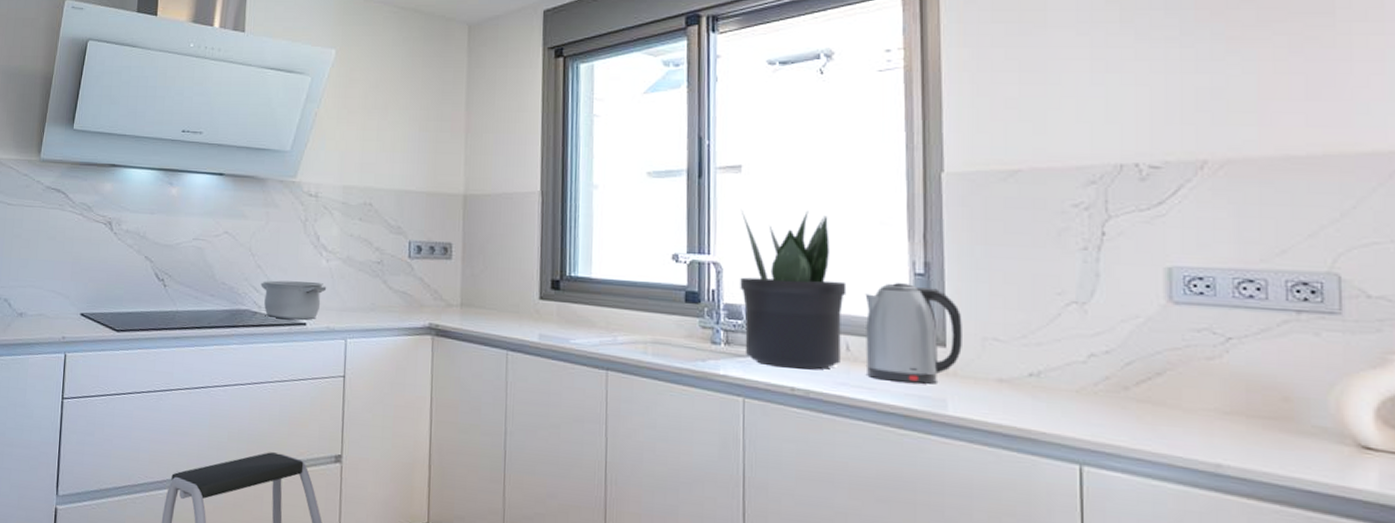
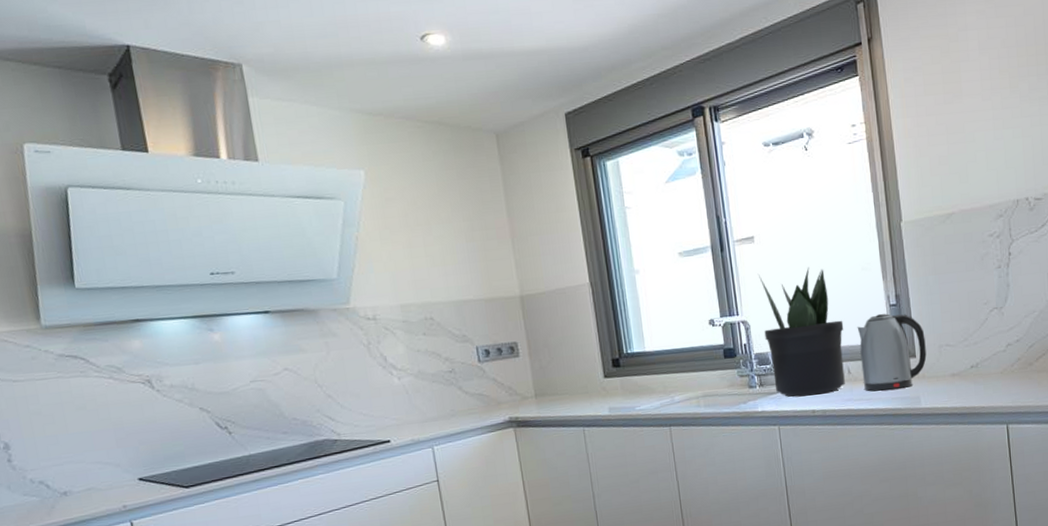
cooking pot: present [260,280,327,320] -> none [335,400,404,443]

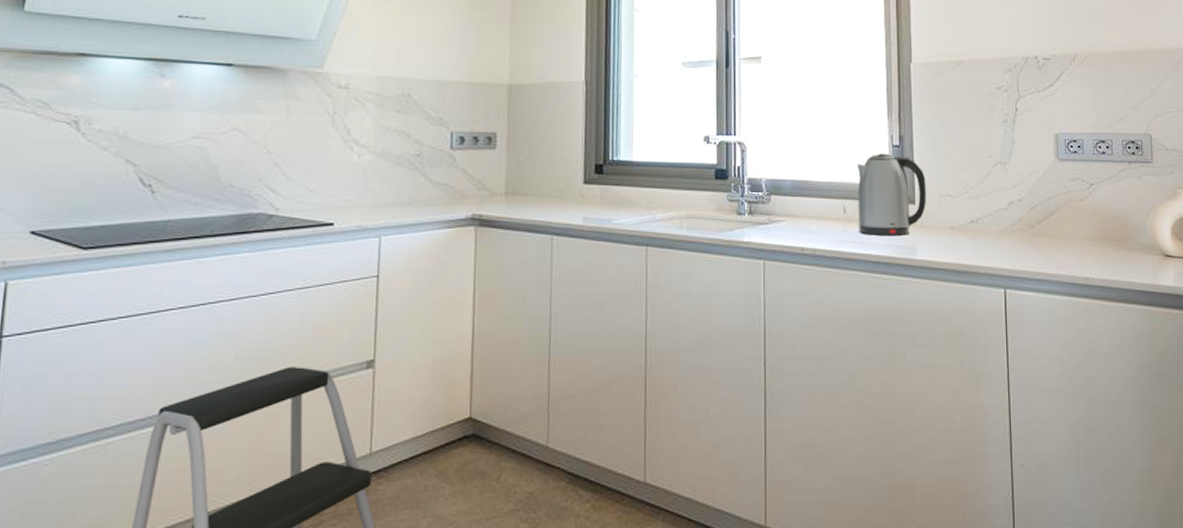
planter: present [759,267,845,397] -> none [760,95,843,231]

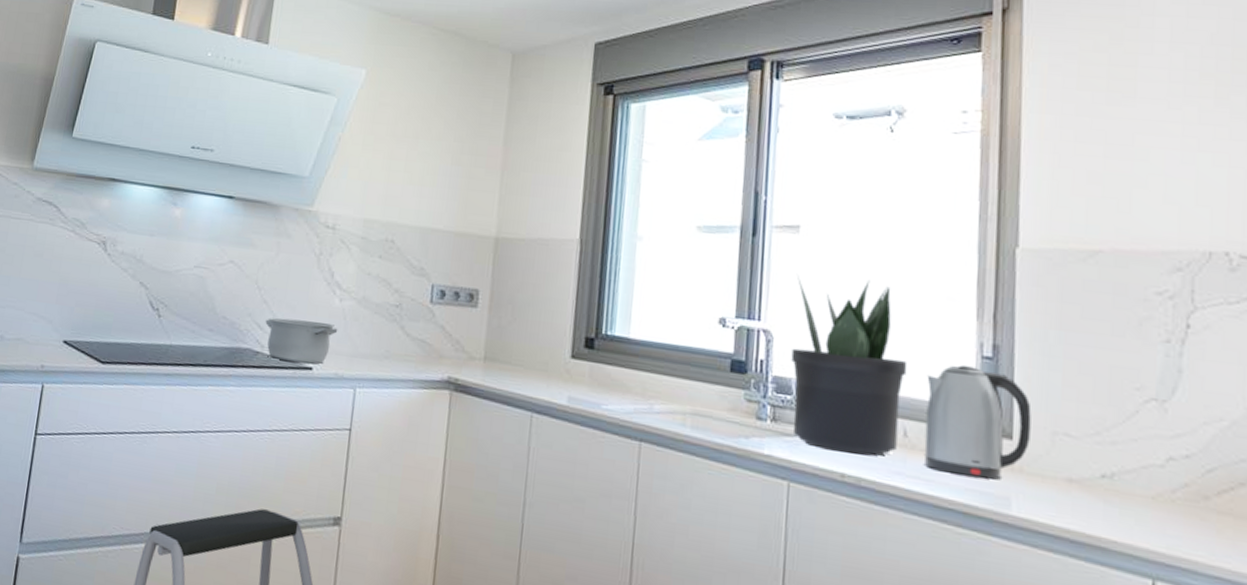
cooking pot: none [278,178,359,221] -> present [265,317,338,364]
planter: none [760,95,843,231] -> present [791,275,908,456]

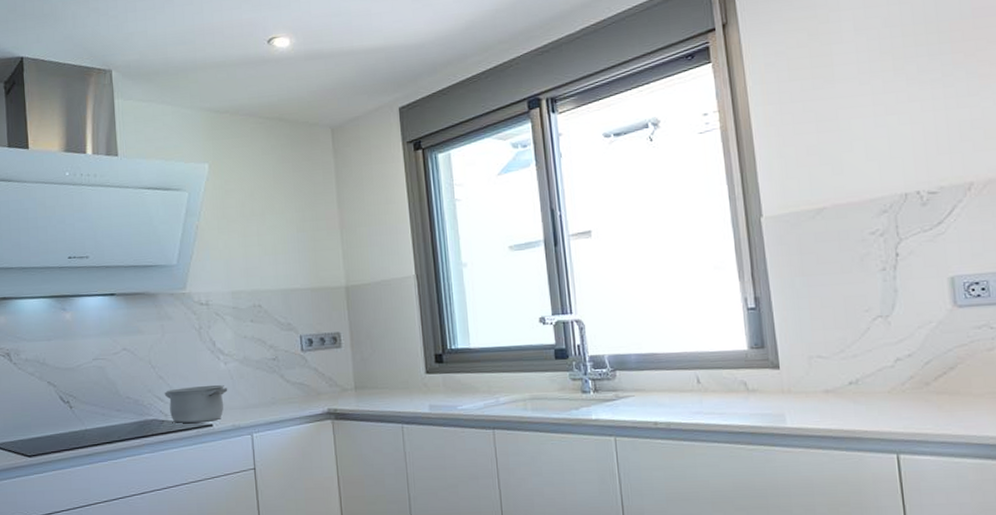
planter: present [791,275,908,456] -> none [596,264,693,406]
kettle: present [923,365,1032,480] -> none [708,318,793,405]

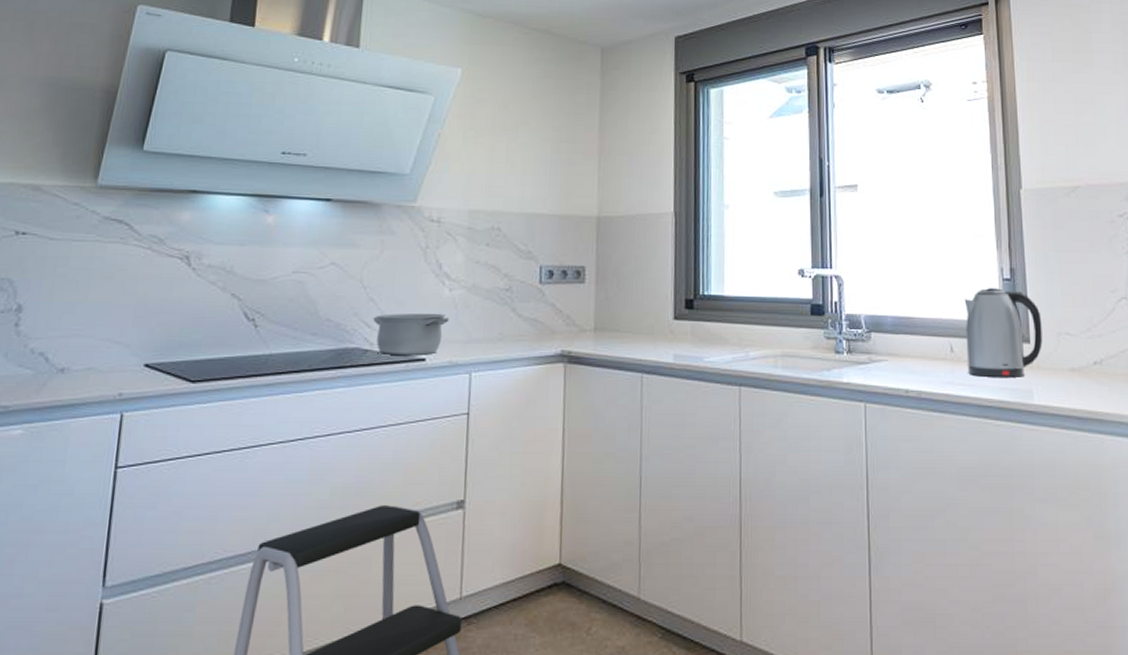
kettle: none [708,318,793,405] -> present [964,288,1043,377]

